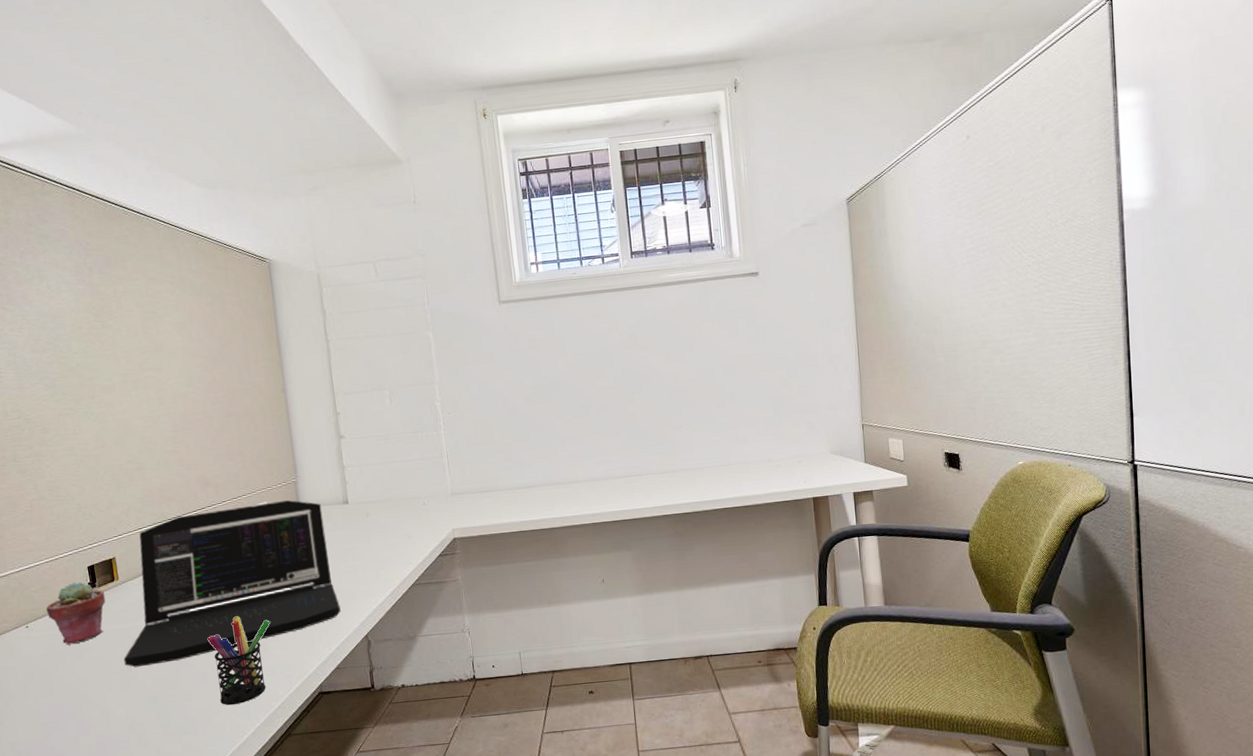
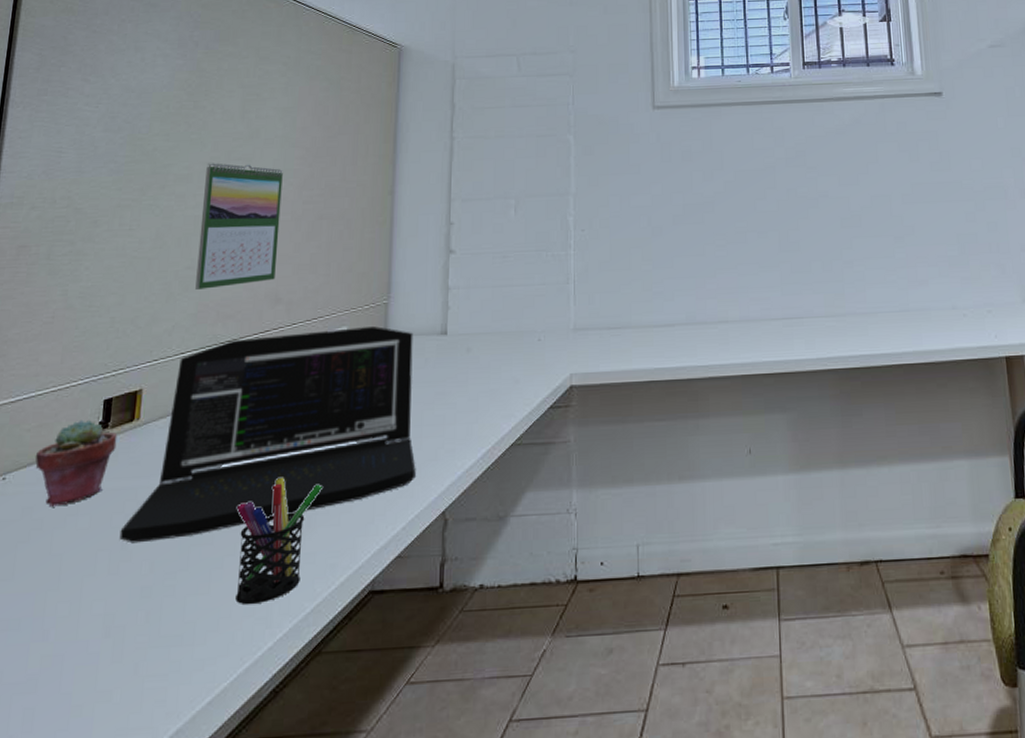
calendar: none [124,373,201,479] -> present [195,163,283,289]

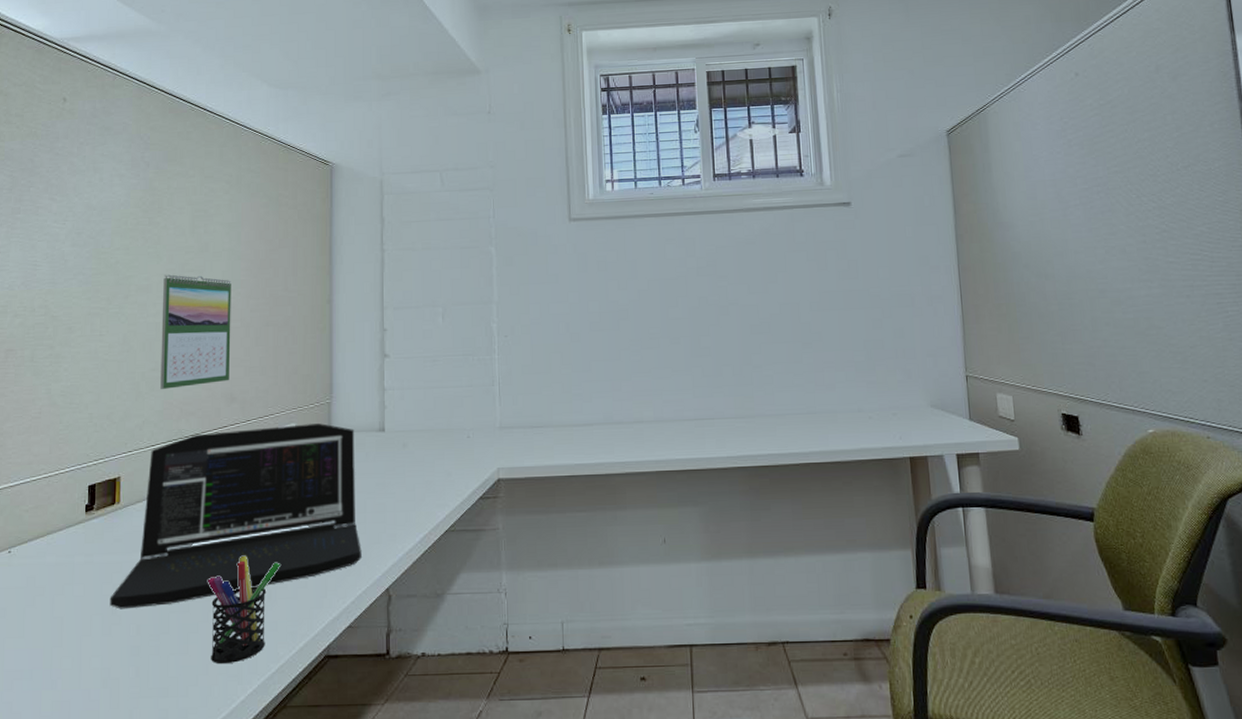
potted succulent: present [35,419,117,507] -> none [34,502,102,577]

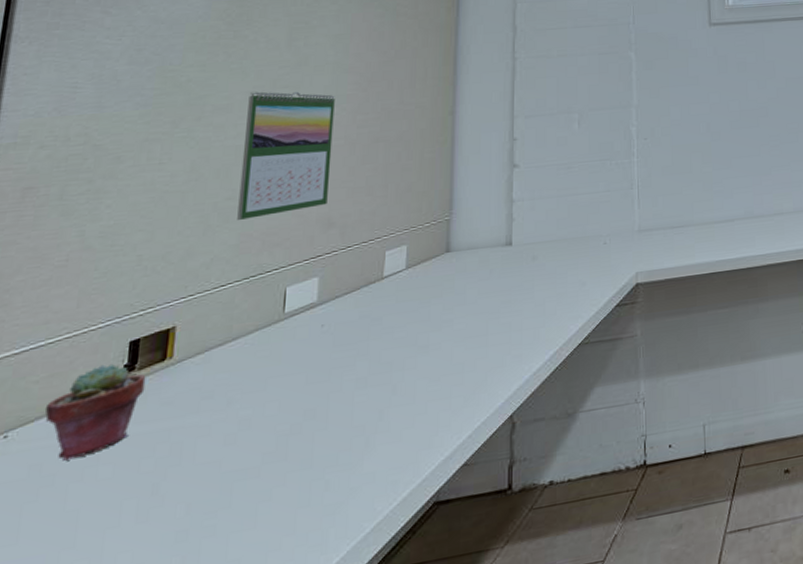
potted succulent: none [34,502,102,577] -> present [44,364,146,461]
laptop: present [109,423,362,610] -> none [149,243,482,488]
pen holder: present [208,555,280,665] -> none [286,400,382,534]

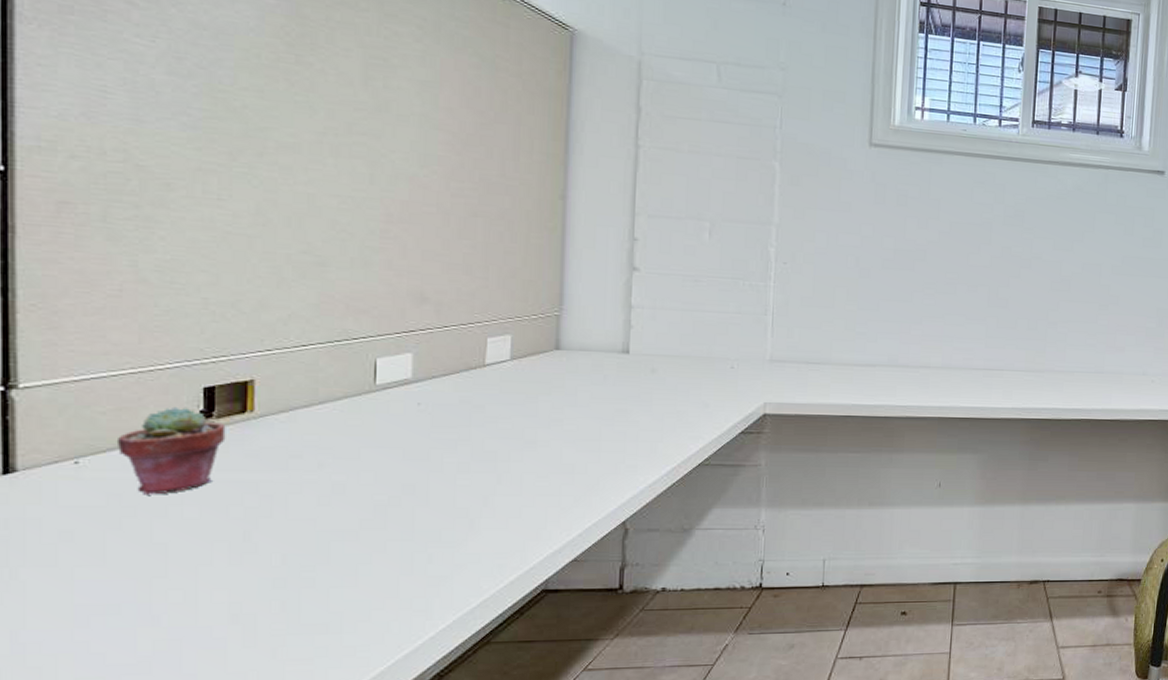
calendar: present [237,91,335,220] -> none [315,133,424,279]

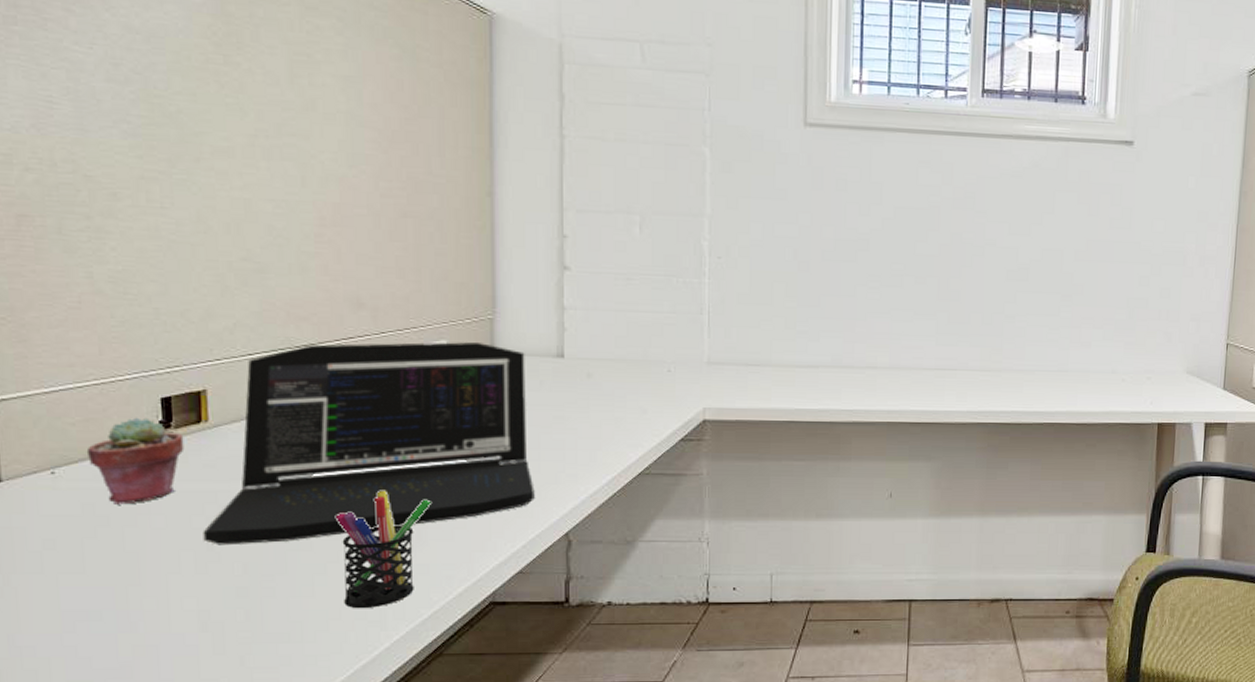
laptop: none [240,336,593,536] -> present [203,342,535,546]
pen holder: none [386,480,486,599] -> present [336,490,431,609]

